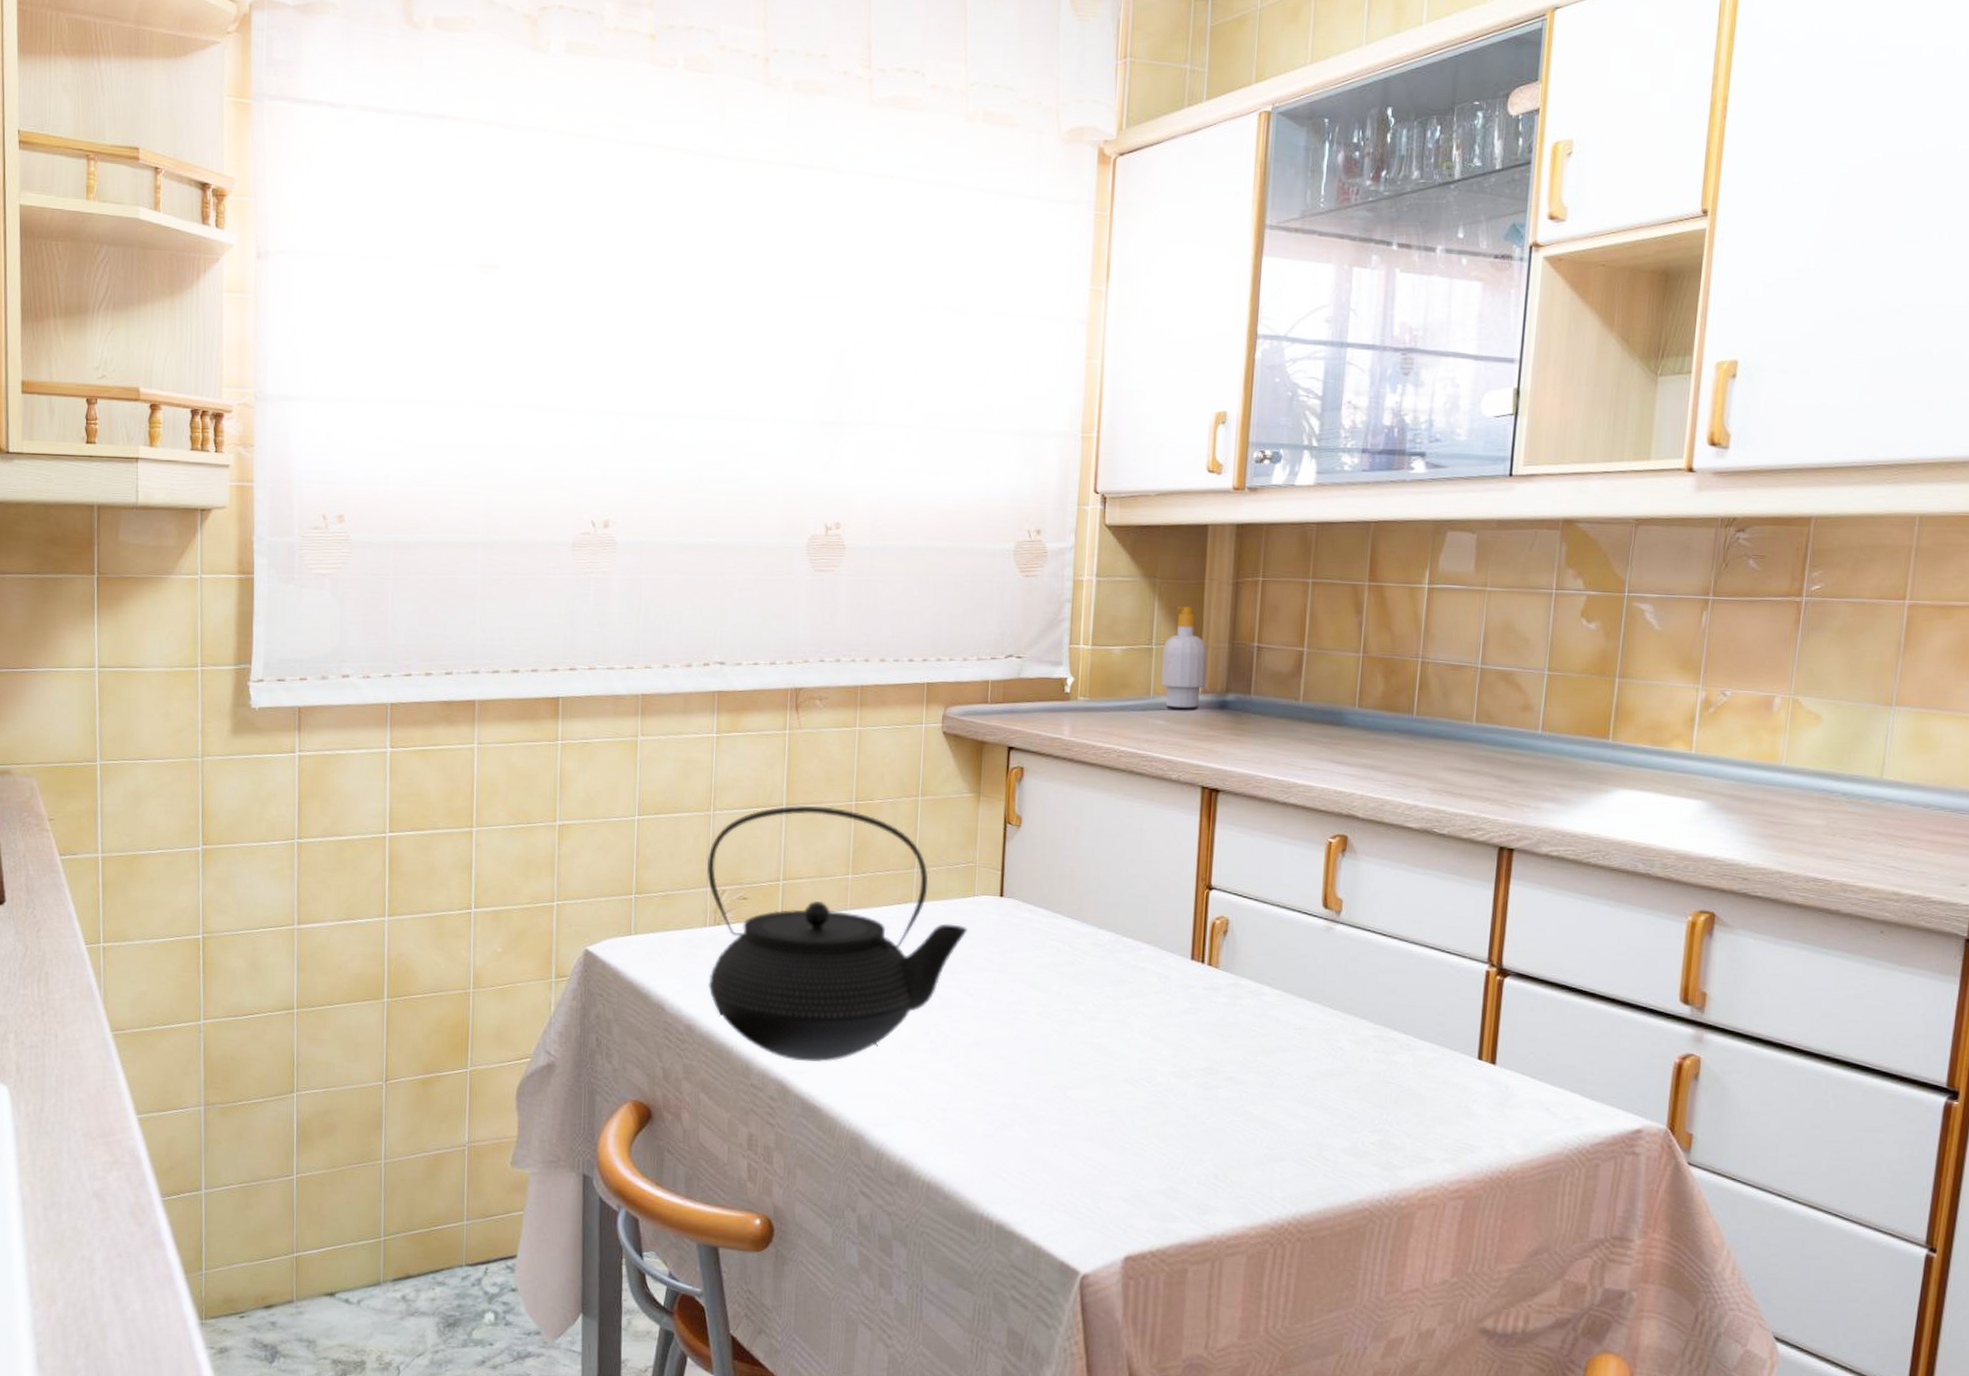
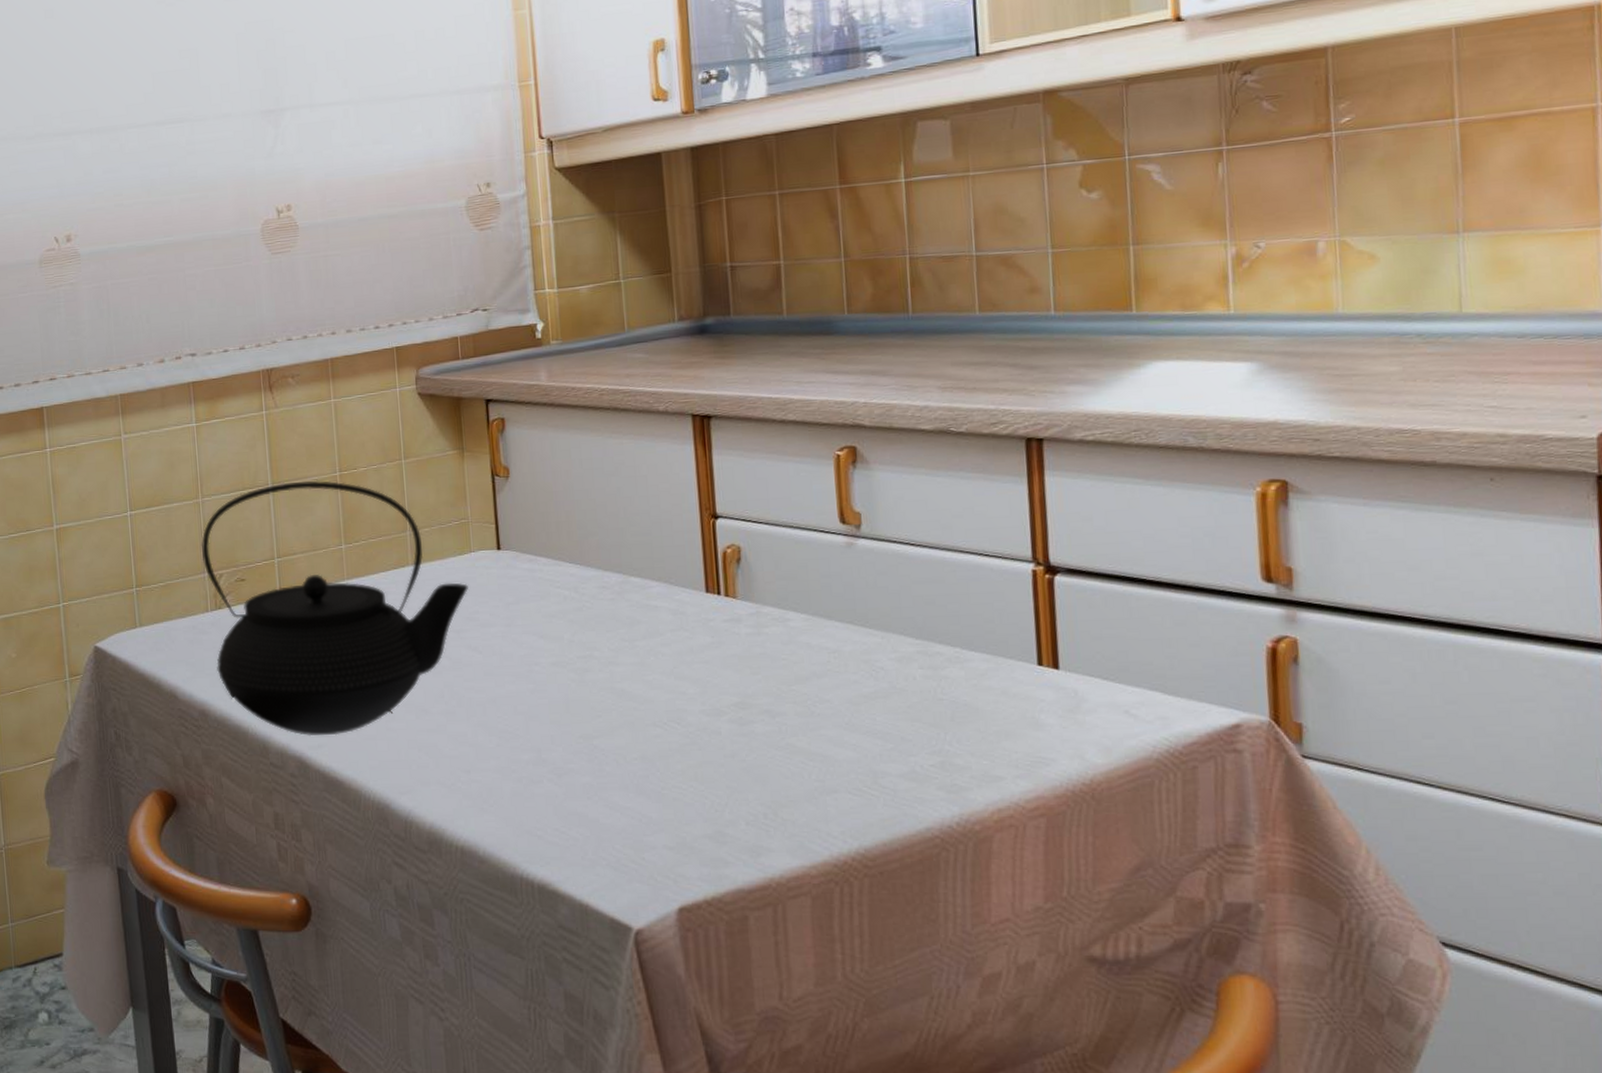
soap bottle: present [1160,605,1207,712] -> none [631,235,682,342]

